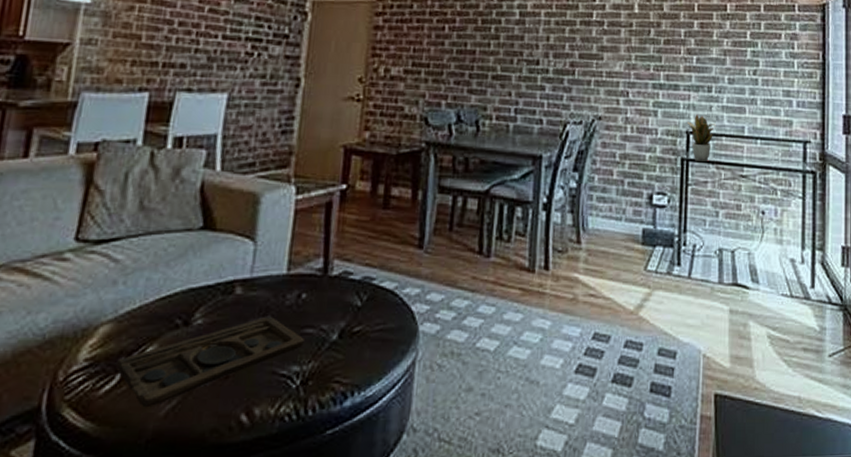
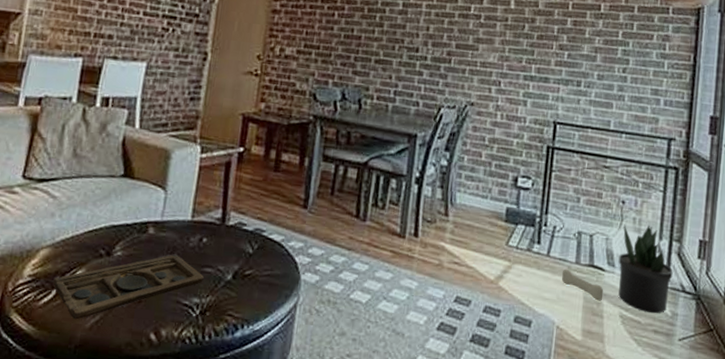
potted plant: present [688,114,716,163] -> none [555,106,583,152]
dog toy: none [704,290,750,322] -> present [561,269,604,301]
planter: none [762,234,818,330] -> present [618,224,673,314]

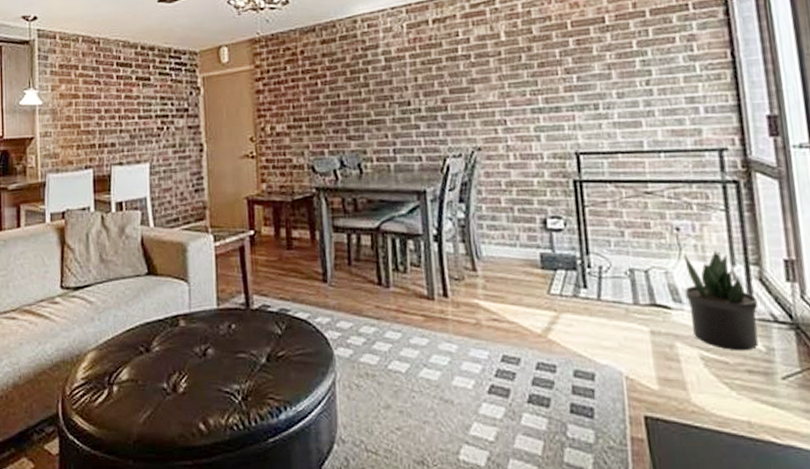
decorative tray: present [53,254,204,320] -> none [103,343,239,416]
dog toy: present [561,269,604,301] -> none [619,312,676,344]

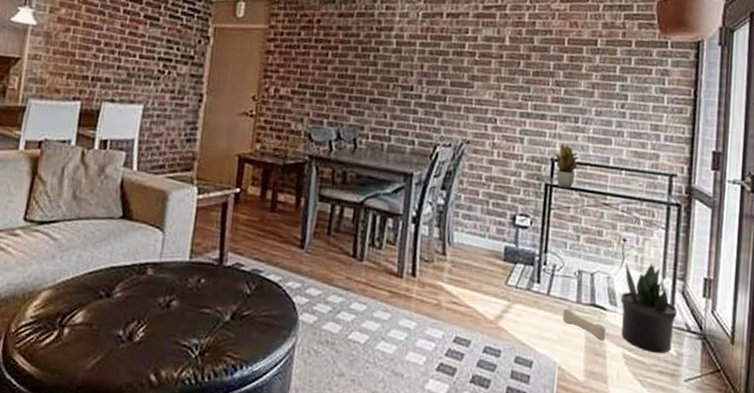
potted plant: none [575,134,609,183] -> present [553,143,581,189]
dog toy: none [619,312,676,344] -> present [562,308,606,341]

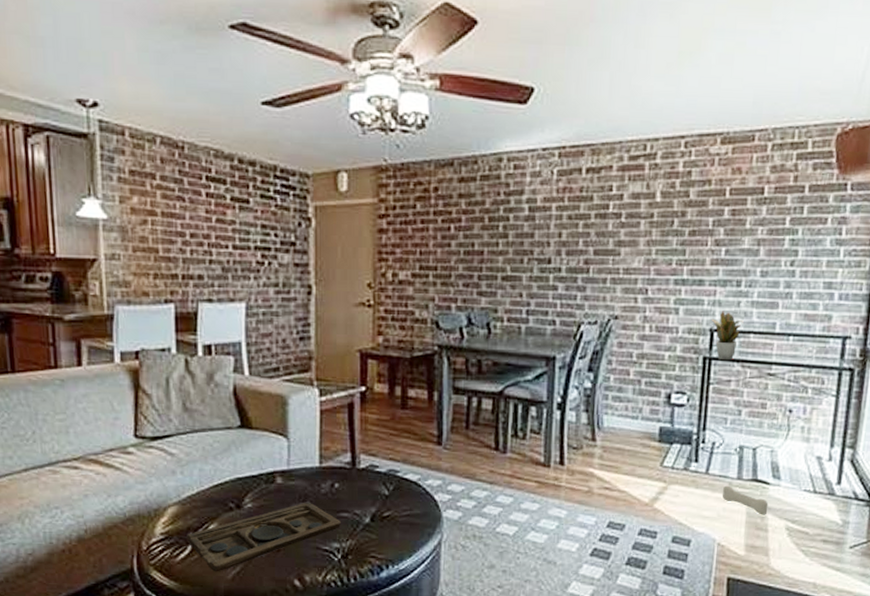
decorative tray: none [54,295,202,361] -> present [187,502,341,572]
planter: present [620,263,678,354] -> none [784,433,846,524]

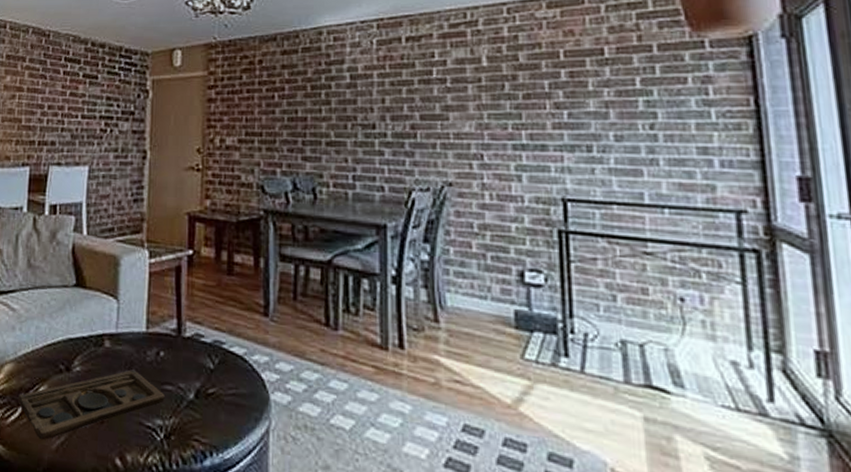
potted plant: present [712,311,744,361] -> none [563,178,602,236]
dog toy: present [721,485,769,515] -> none [606,390,675,436]

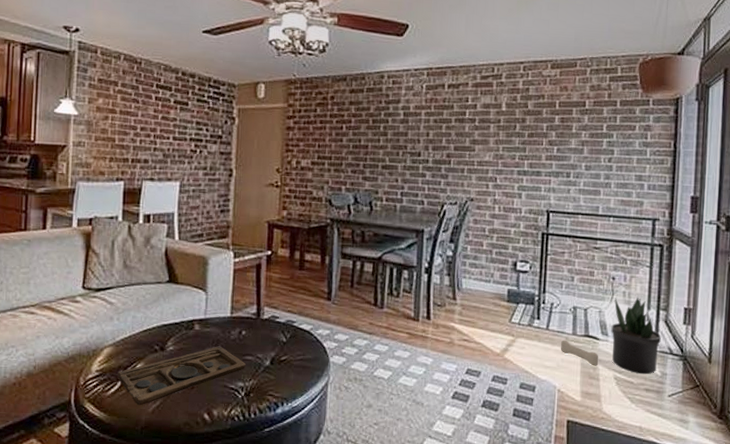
dog toy: none [606,390,675,436] -> present [560,340,599,366]
planter: none [688,329,781,456] -> present [611,297,661,375]

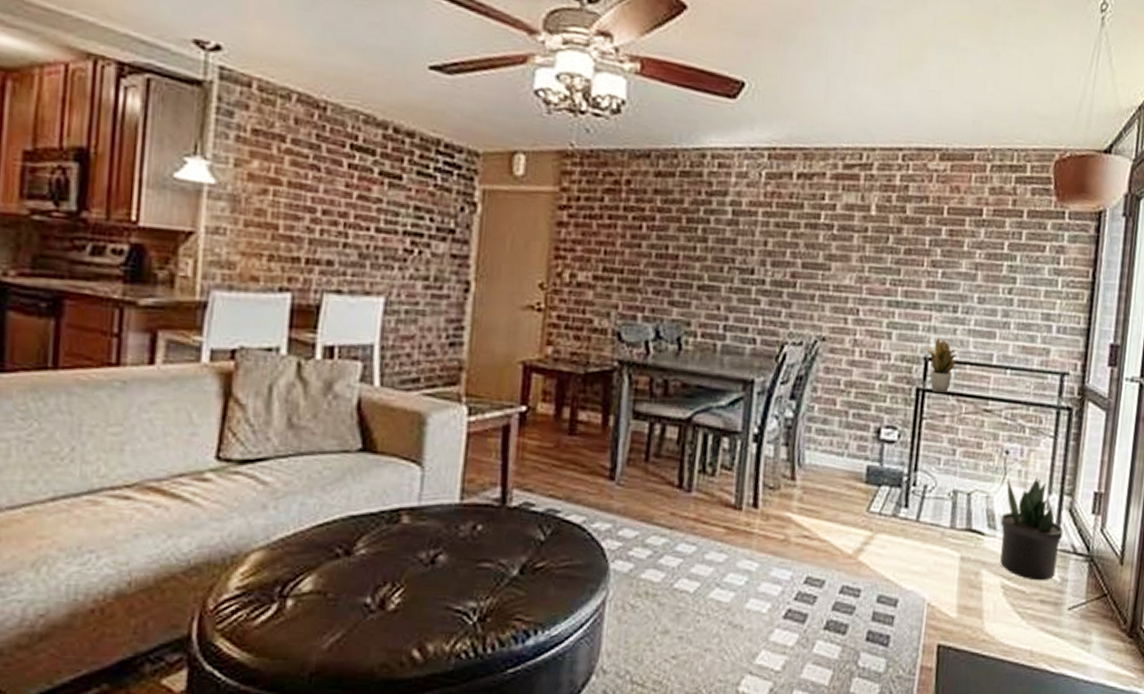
decorative tray: present [117,346,246,406] -> none [272,548,481,640]
potted plant: none [548,196,573,237] -> present [926,338,960,394]
dog toy: present [560,340,599,366] -> none [933,535,983,571]

